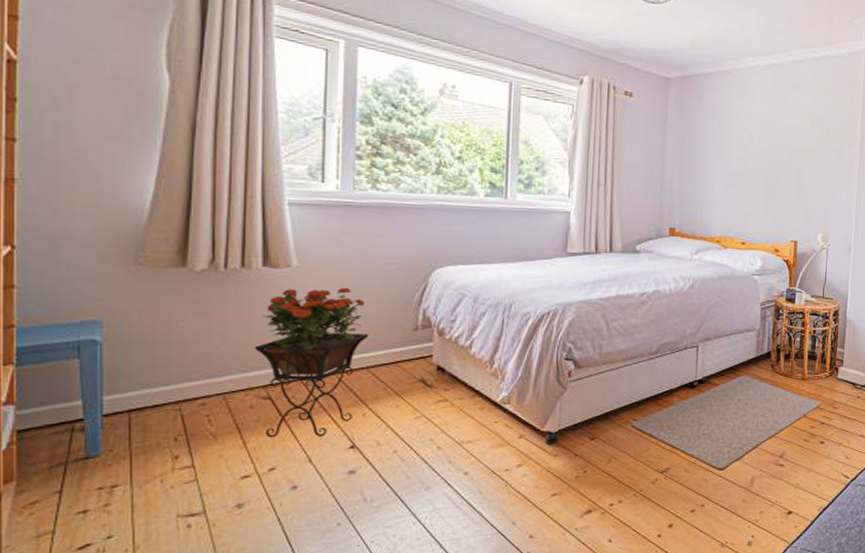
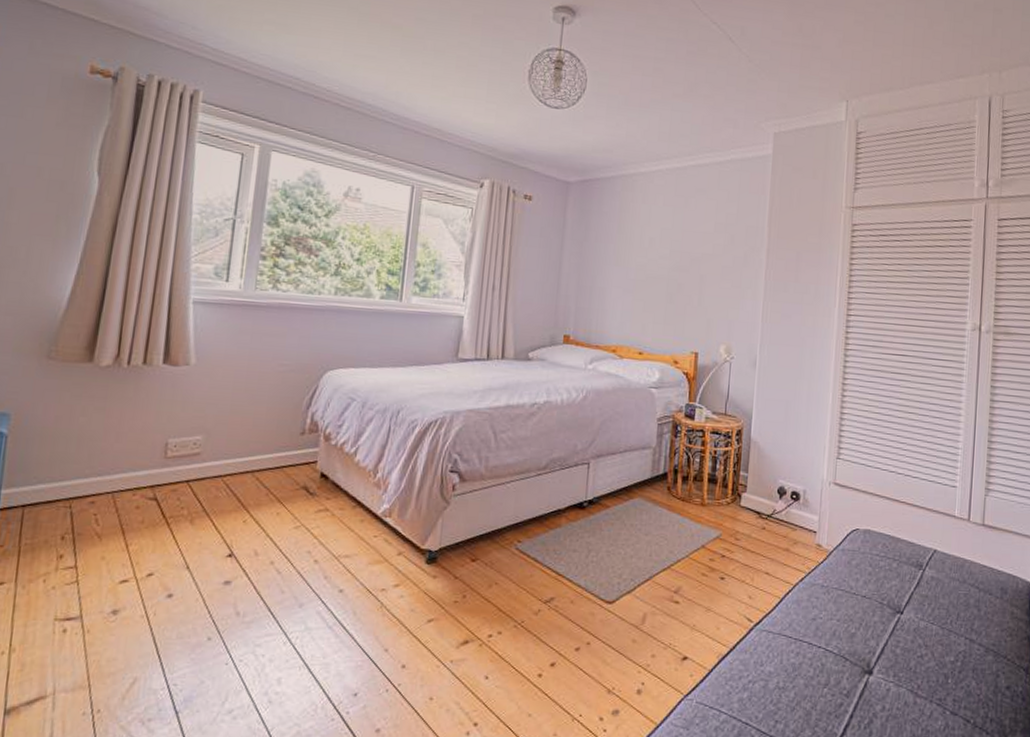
potted flower: present [254,287,369,438] -> none [146,387,257,542]

